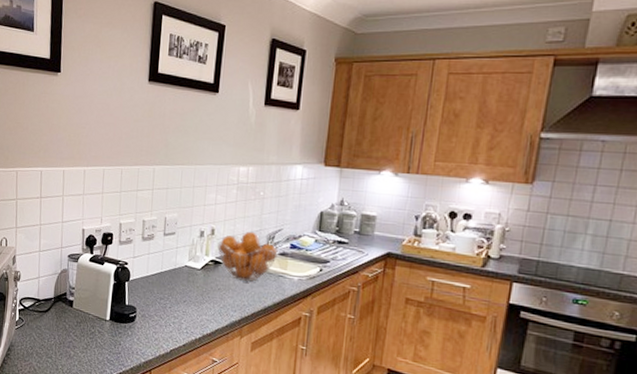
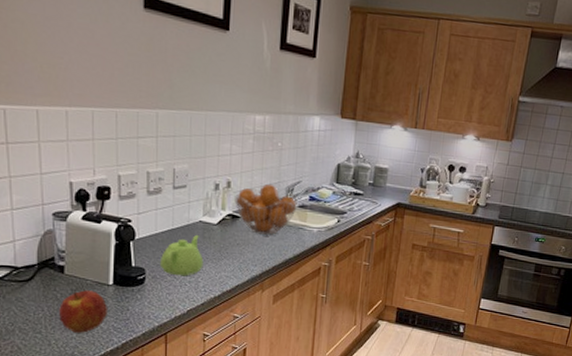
apple: none [66,323,104,362] -> present [59,290,107,333]
teapot: none [148,279,187,317] -> present [159,235,204,277]

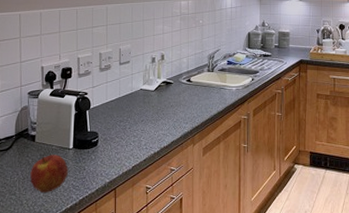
teapot: present [159,235,204,277] -> none [109,101,145,137]
fruit basket: present [235,183,299,236] -> none [168,53,219,97]

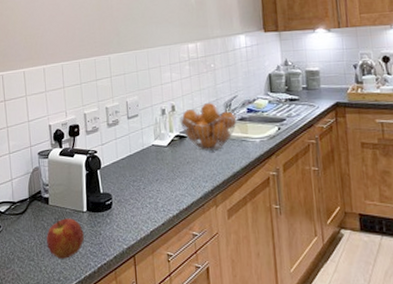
fruit basket: none [168,53,219,97] -> present [180,102,238,152]

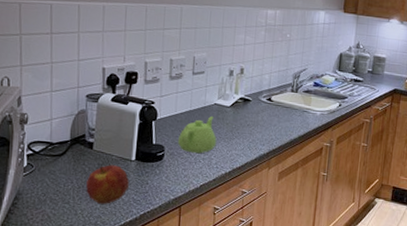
teapot: none [122,158,160,198] -> present [177,116,217,154]
fruit basket: present [180,102,238,152] -> none [247,70,304,118]

